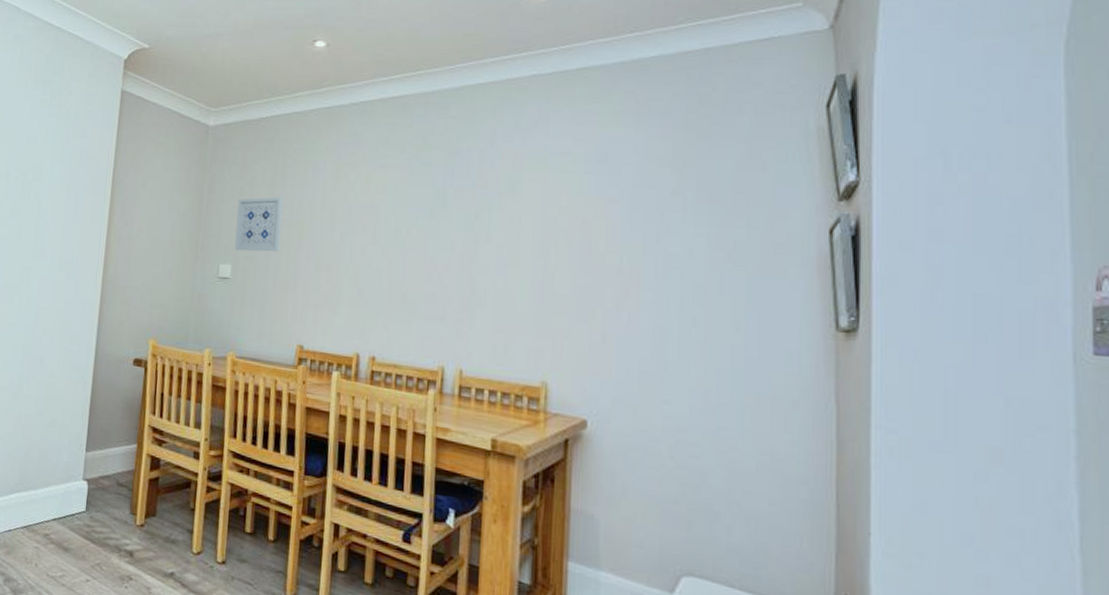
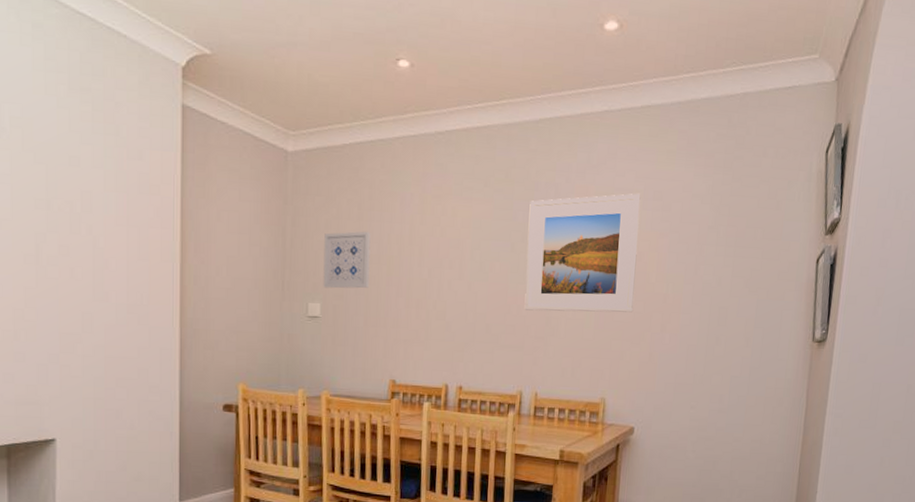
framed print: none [445,156,582,286] -> present [524,193,641,313]

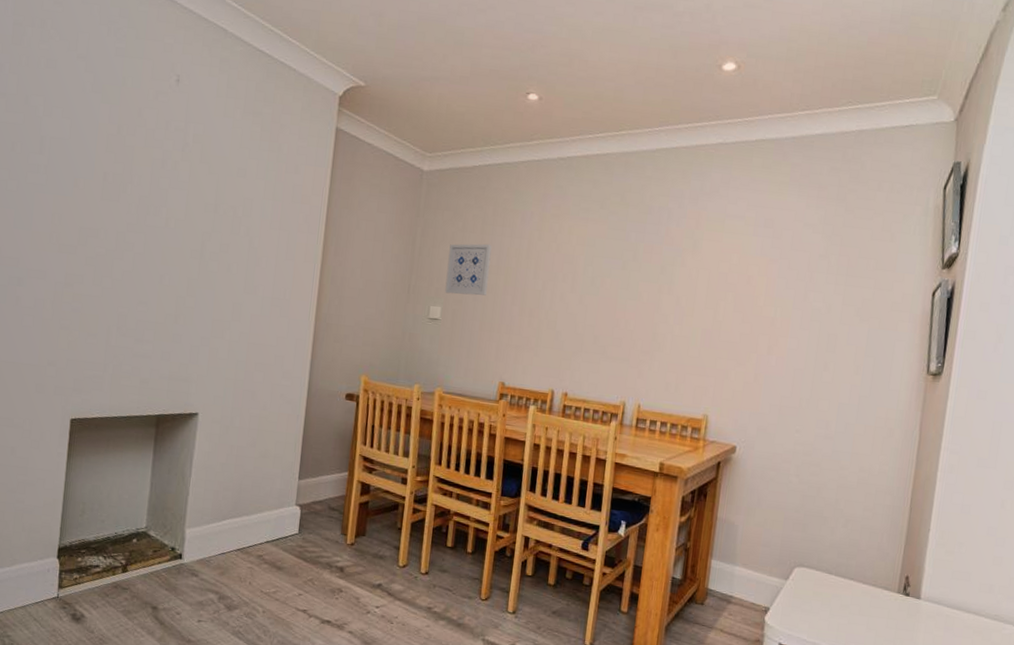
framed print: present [524,193,641,313] -> none [632,220,752,334]

